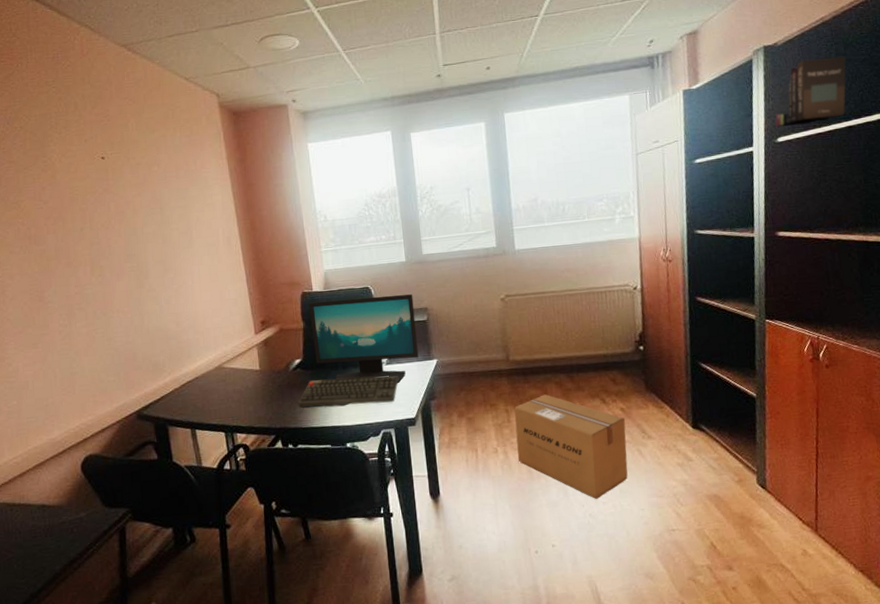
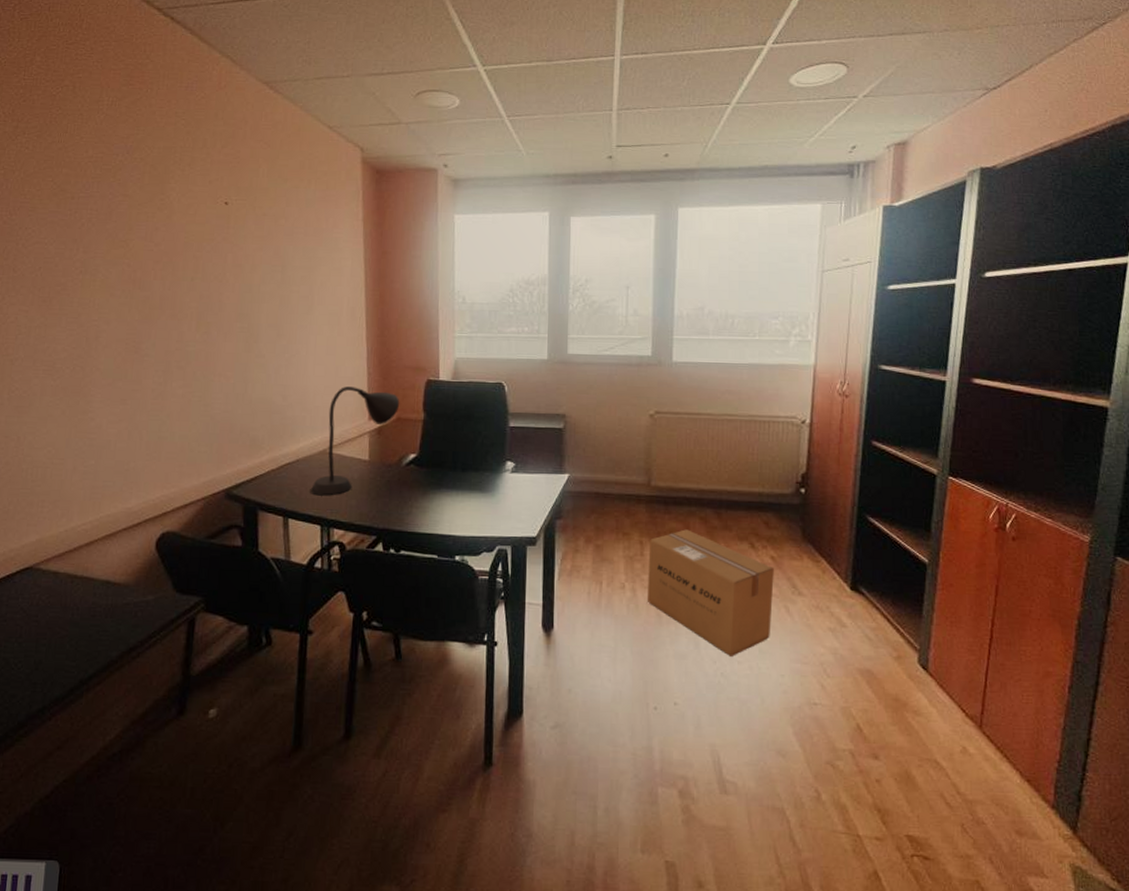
desk lamp: none [211,307,281,407] -> present [310,386,400,496]
computer keyboard: present [298,375,399,407] -> none [406,479,524,517]
computer monitor: present [309,294,419,383] -> none [432,392,551,495]
books: present [775,56,846,128] -> none [985,189,1073,261]

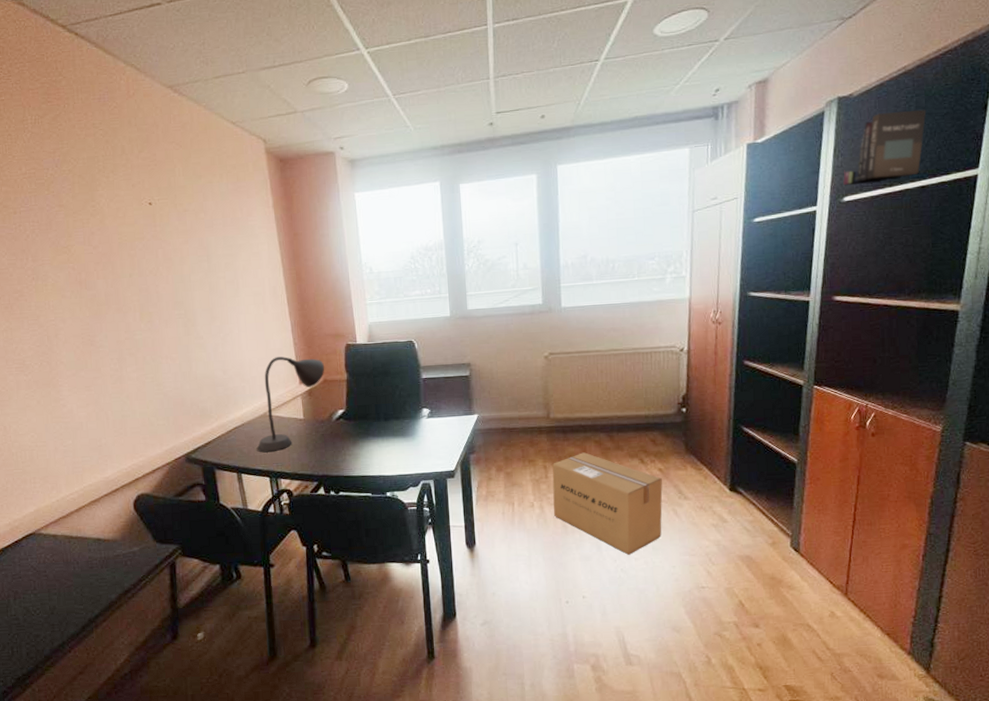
books: none [985,189,1073,261] -> present [843,109,927,186]

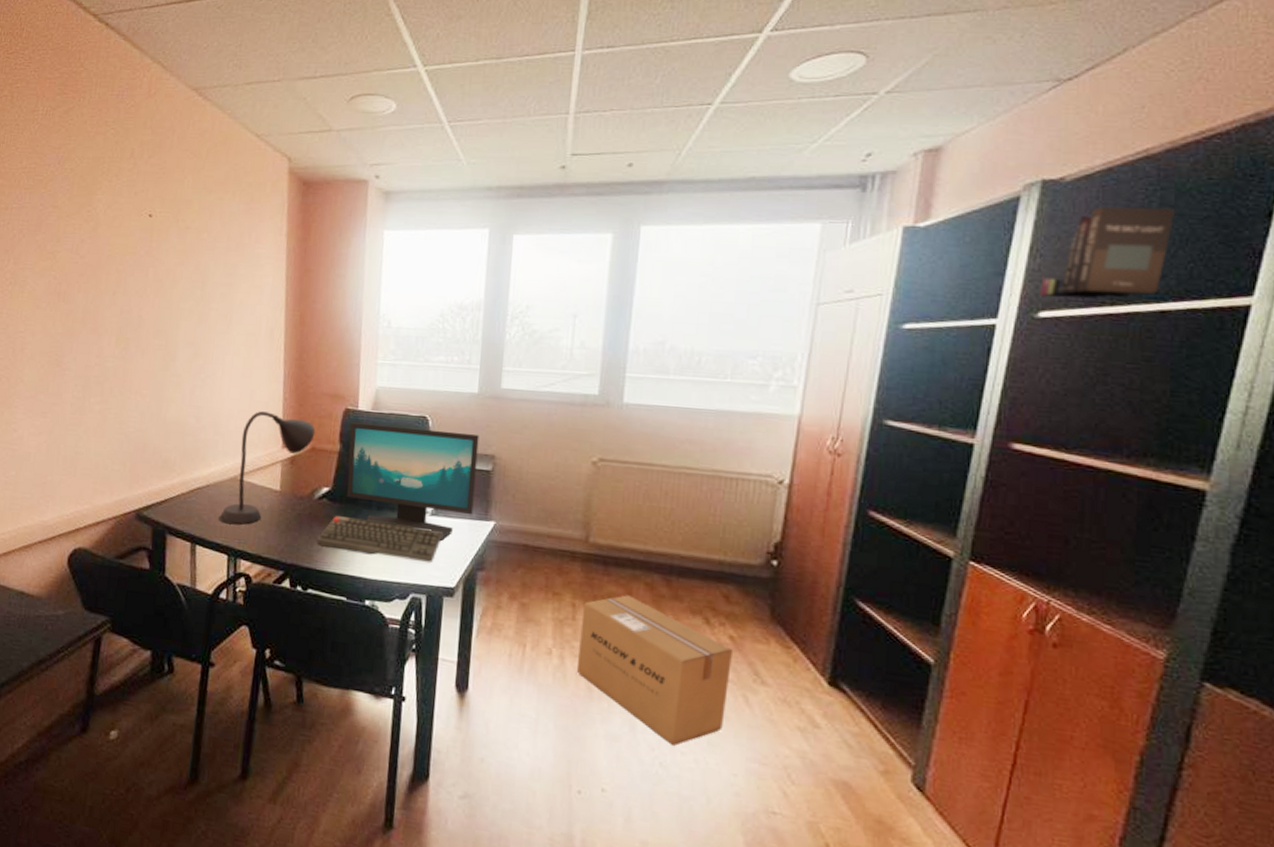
computer keyboard: none [340,428,440,456] -> present [316,515,444,564]
computer monitor: none [353,349,460,436] -> present [347,422,479,541]

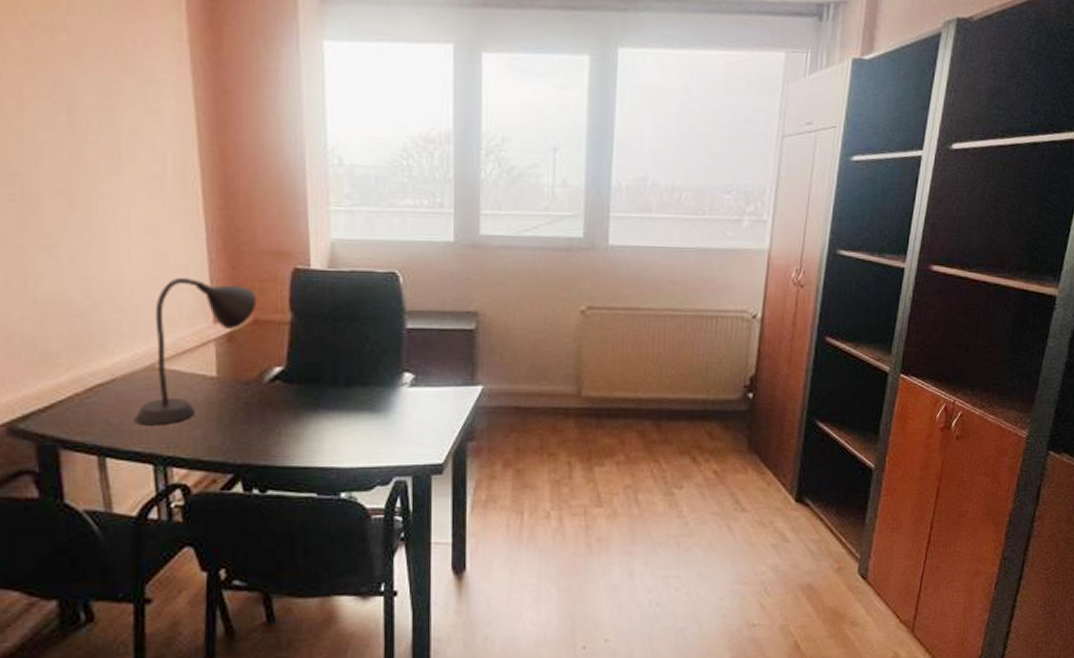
computer keyboard: present [316,515,444,564] -> none [273,398,427,441]
computer monitor: present [347,422,479,541] -> none [303,285,459,414]
box: present [576,595,732,746] -> none [575,445,717,584]
books: present [1040,207,1176,298] -> none [953,46,1046,131]

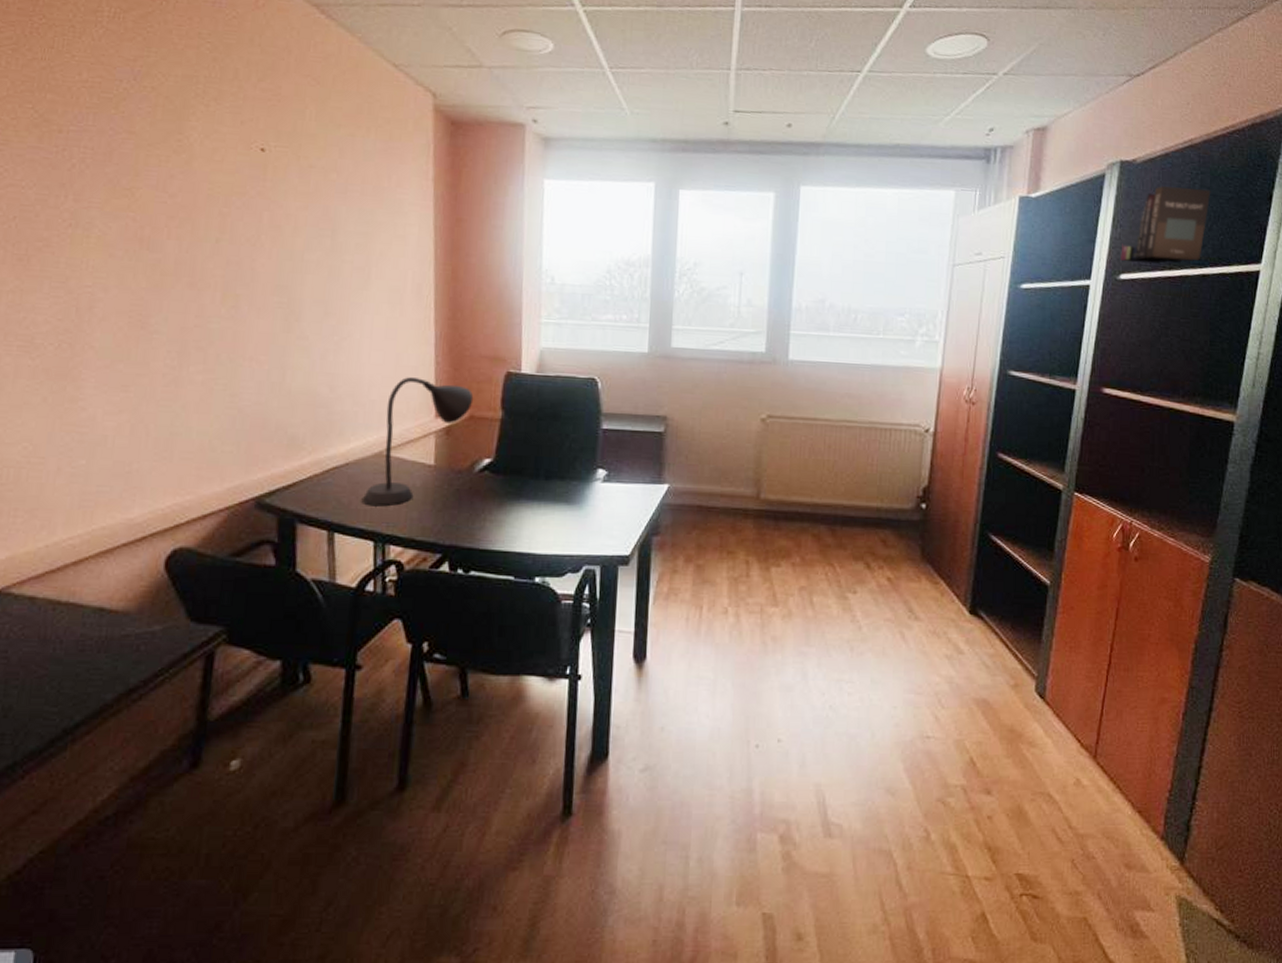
books: none [953,46,1046,131] -> present [1120,186,1211,264]

